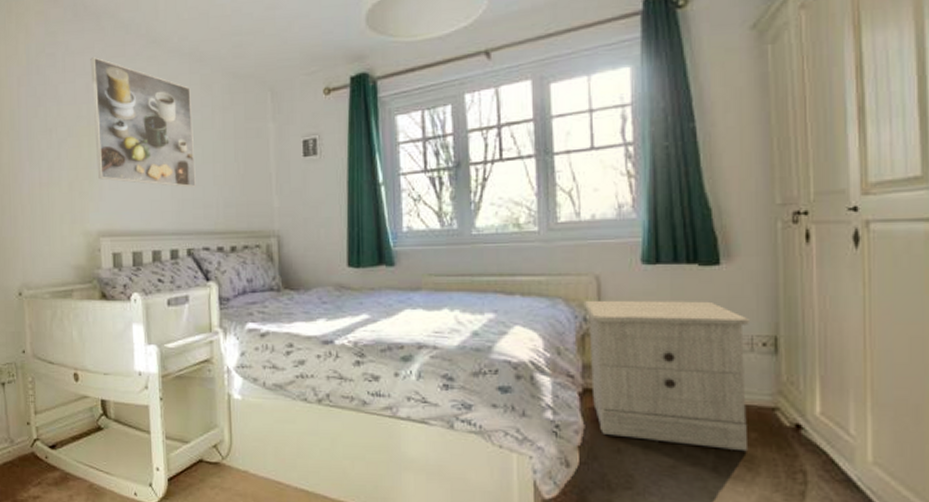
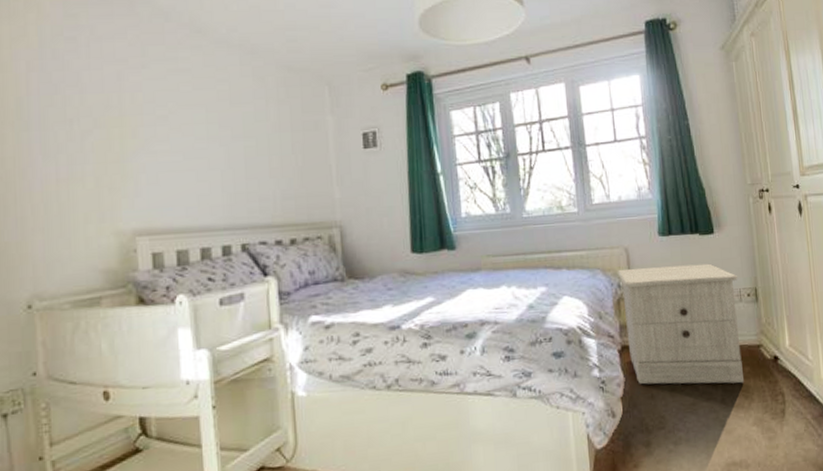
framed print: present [90,57,196,187] -> none [122,44,250,181]

